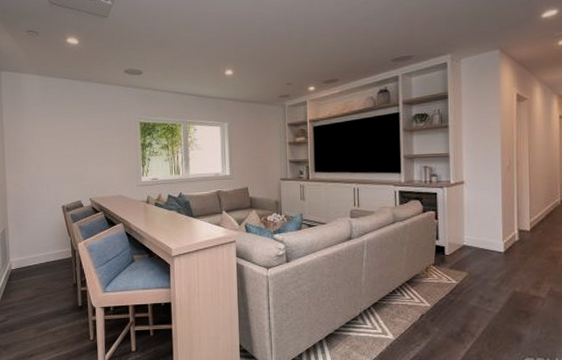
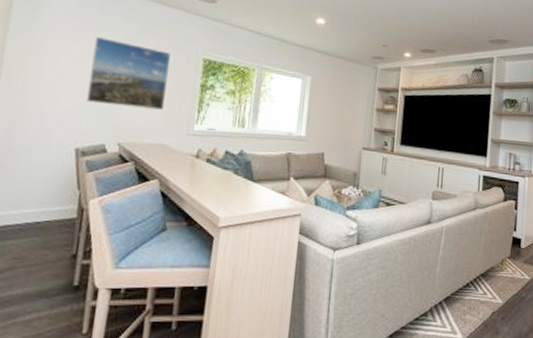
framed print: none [61,118,117,170] -> present [87,37,170,111]

